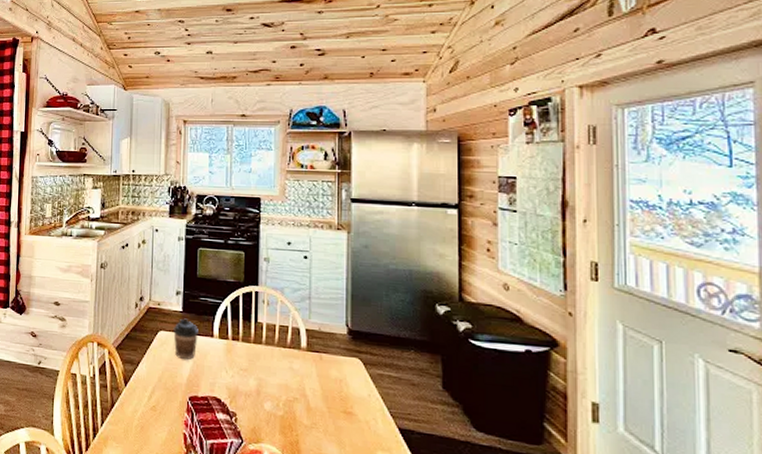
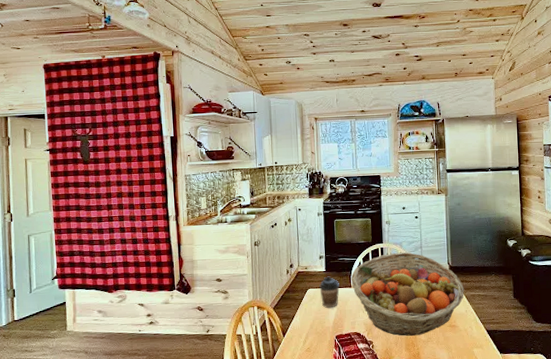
fruit basket: none [213,300,368,417] -> present [351,252,464,336]

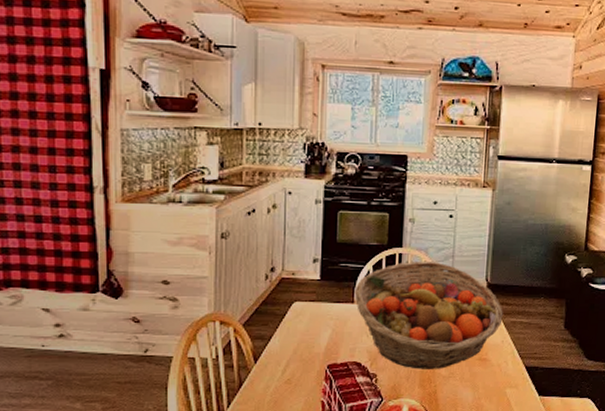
coffee cup: present [319,276,340,309] -> none [310,286,338,329]

